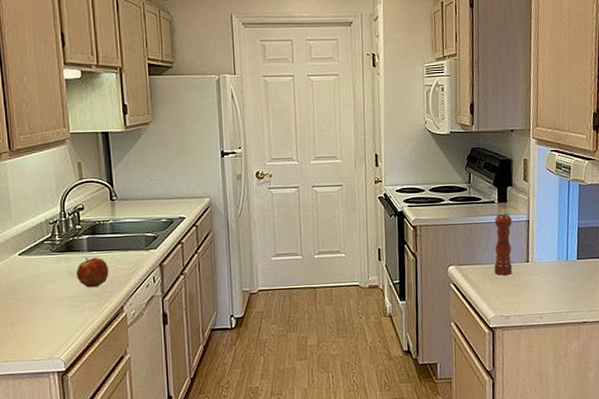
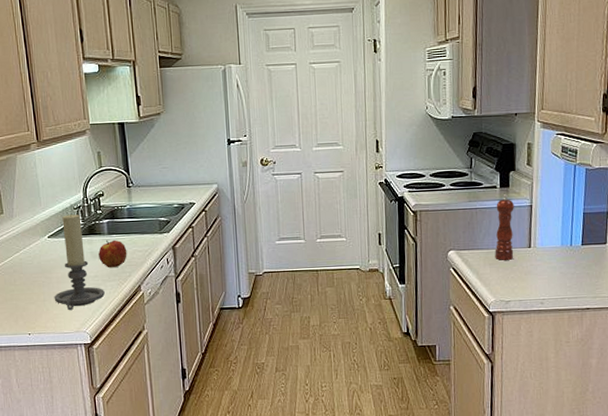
candle holder: none [24,229,83,336] -> present [54,213,105,311]

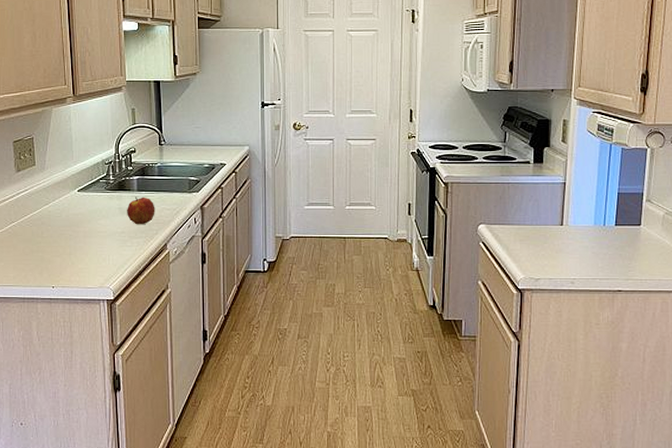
candle holder: present [54,213,105,311] -> none [80,168,130,266]
pepper mill: present [495,194,514,260] -> none [526,170,547,237]

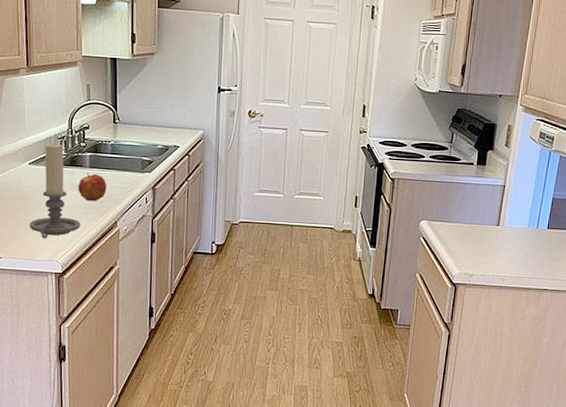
candle holder: none [80,168,130,266] -> present [29,143,81,239]

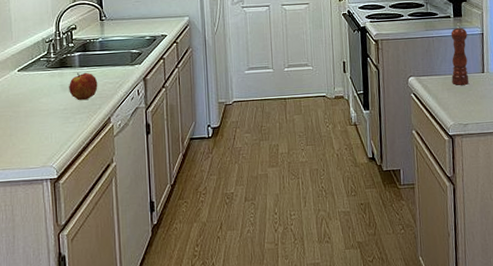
candle holder: present [29,143,81,239] -> none [21,47,74,145]
pepper mill: none [464,172,488,235] -> present [451,23,469,85]

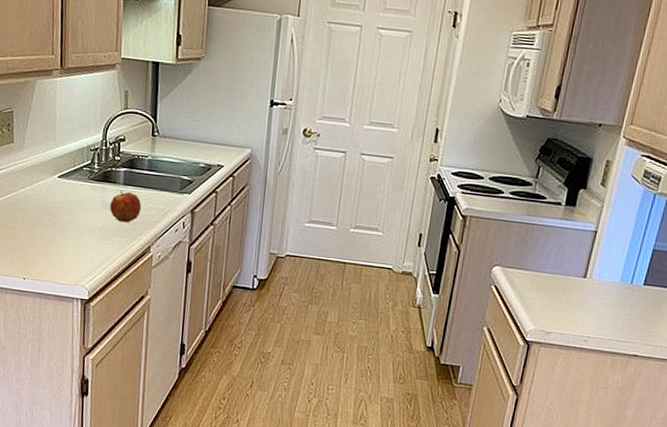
pepper mill: present [451,23,469,85] -> none [544,214,577,288]

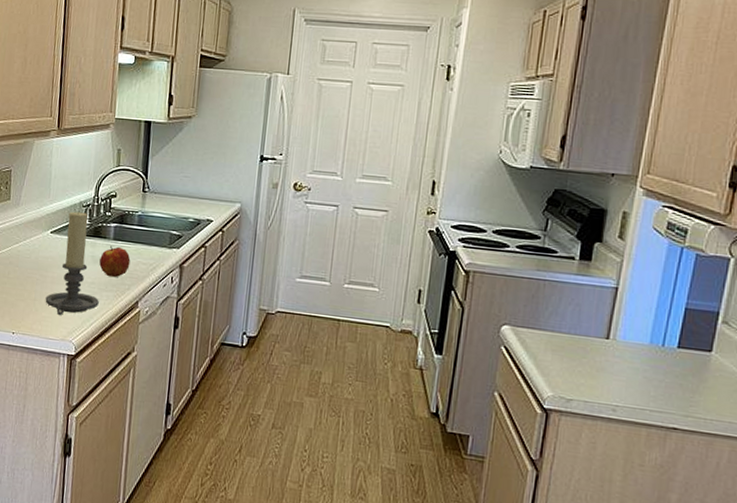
candle holder: none [55,155,111,261] -> present [45,211,99,316]

